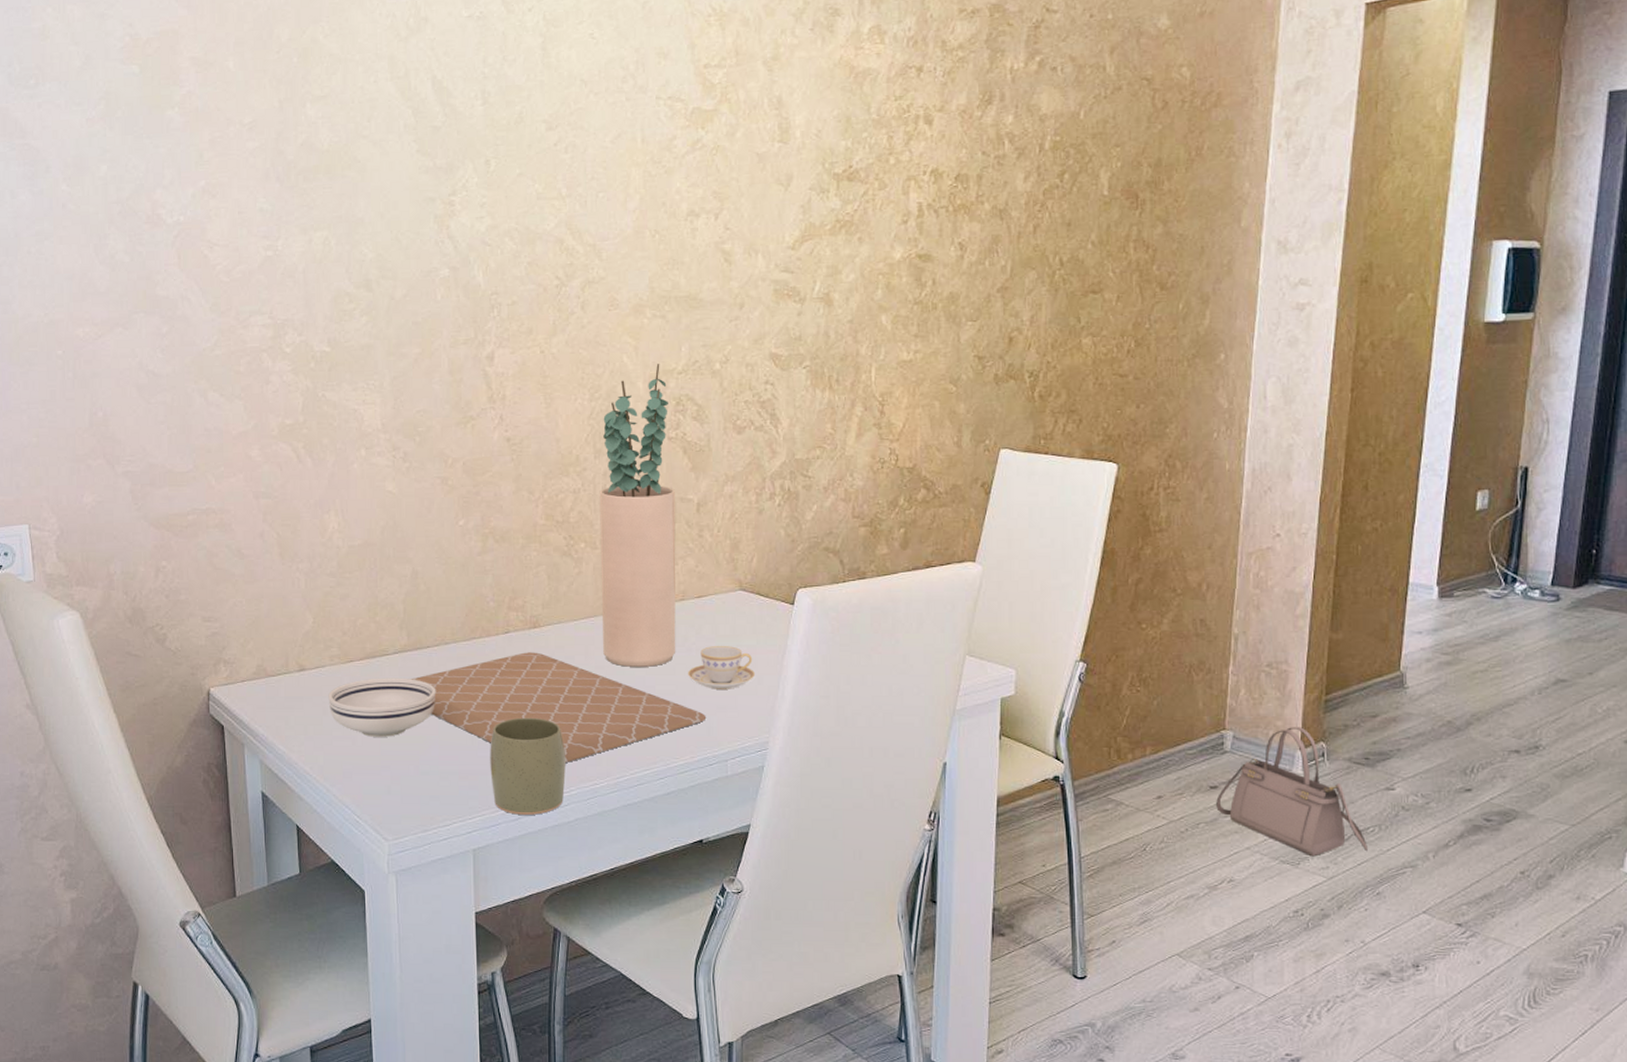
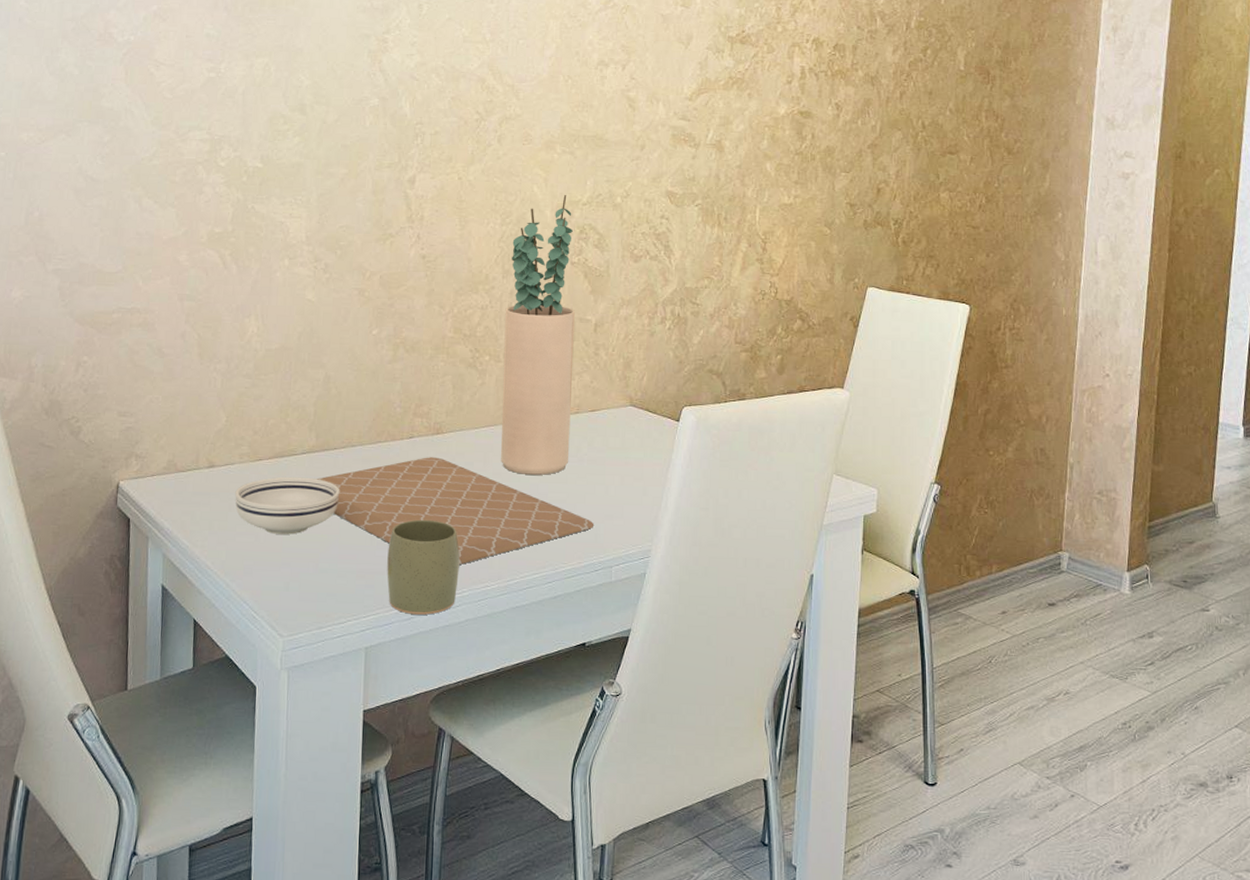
teacup: present [688,646,755,689] -> none [579,457,641,499]
handbag: present [1216,727,1367,857] -> none [1054,550,1186,672]

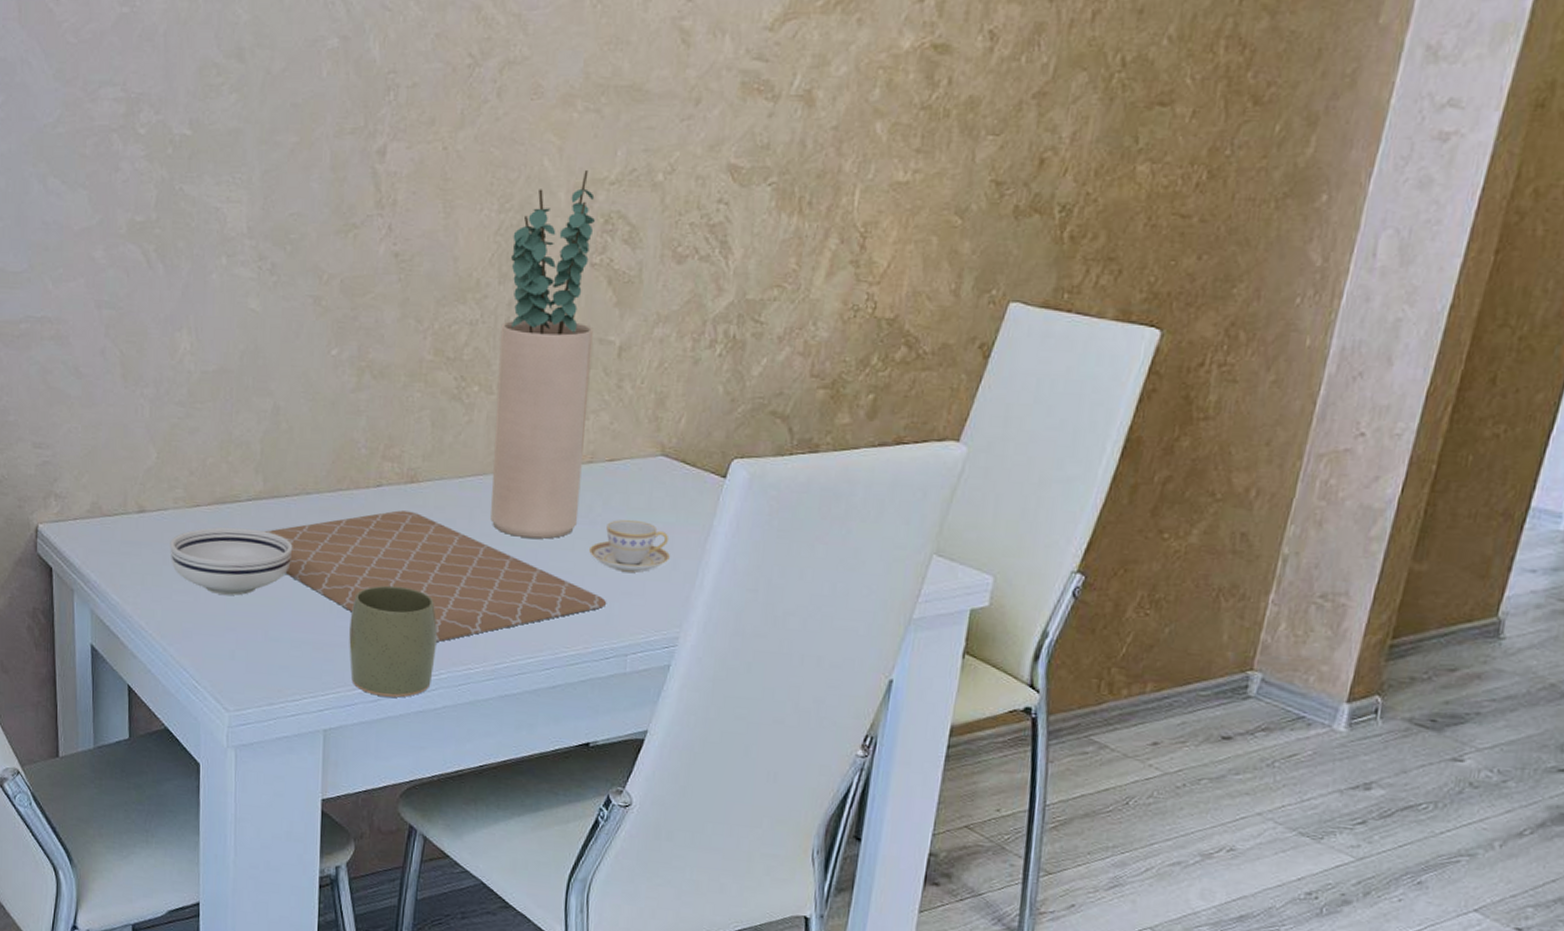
teacup: none [579,457,641,499] -> present [589,520,670,573]

